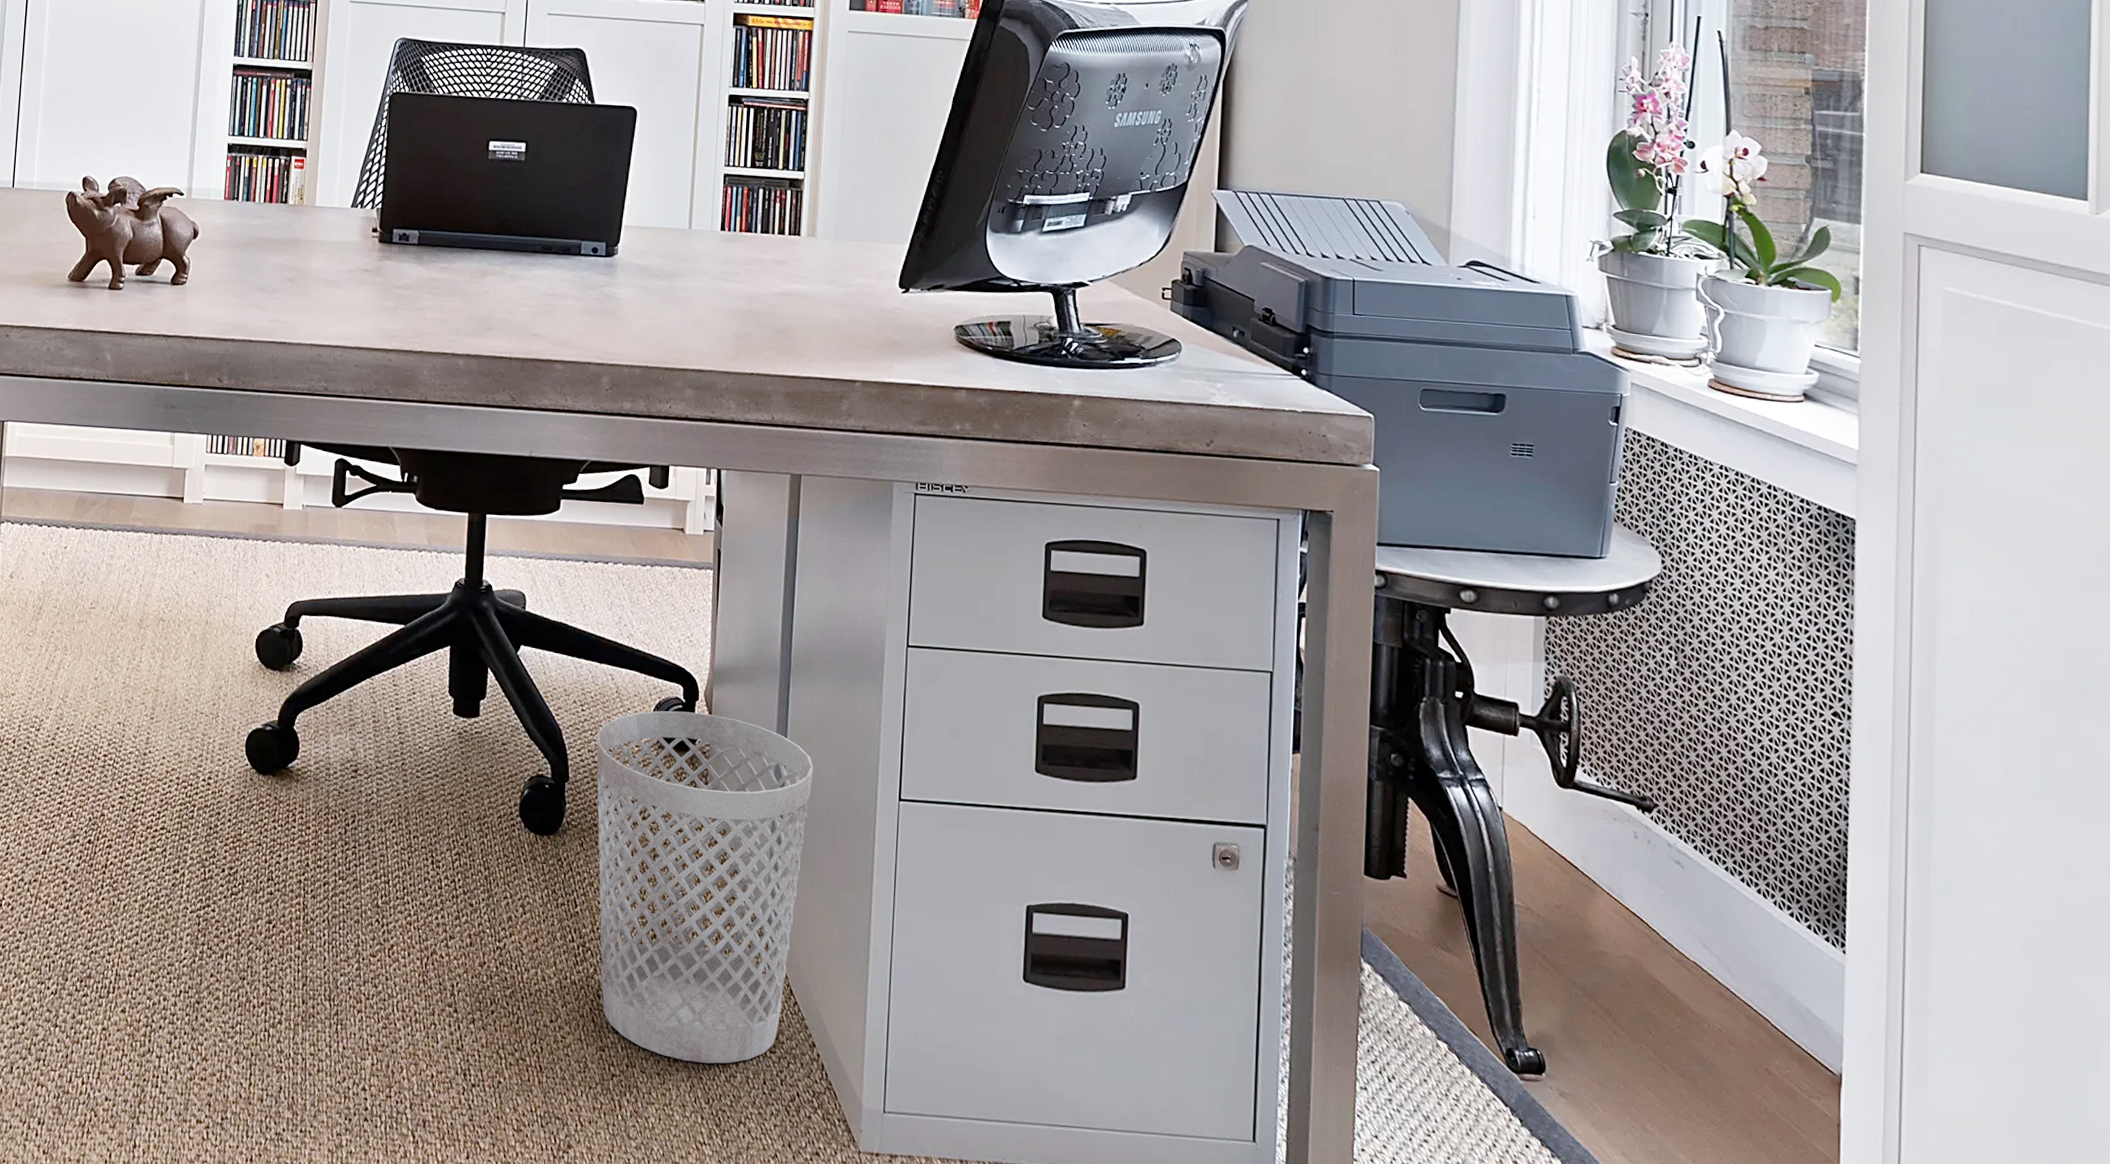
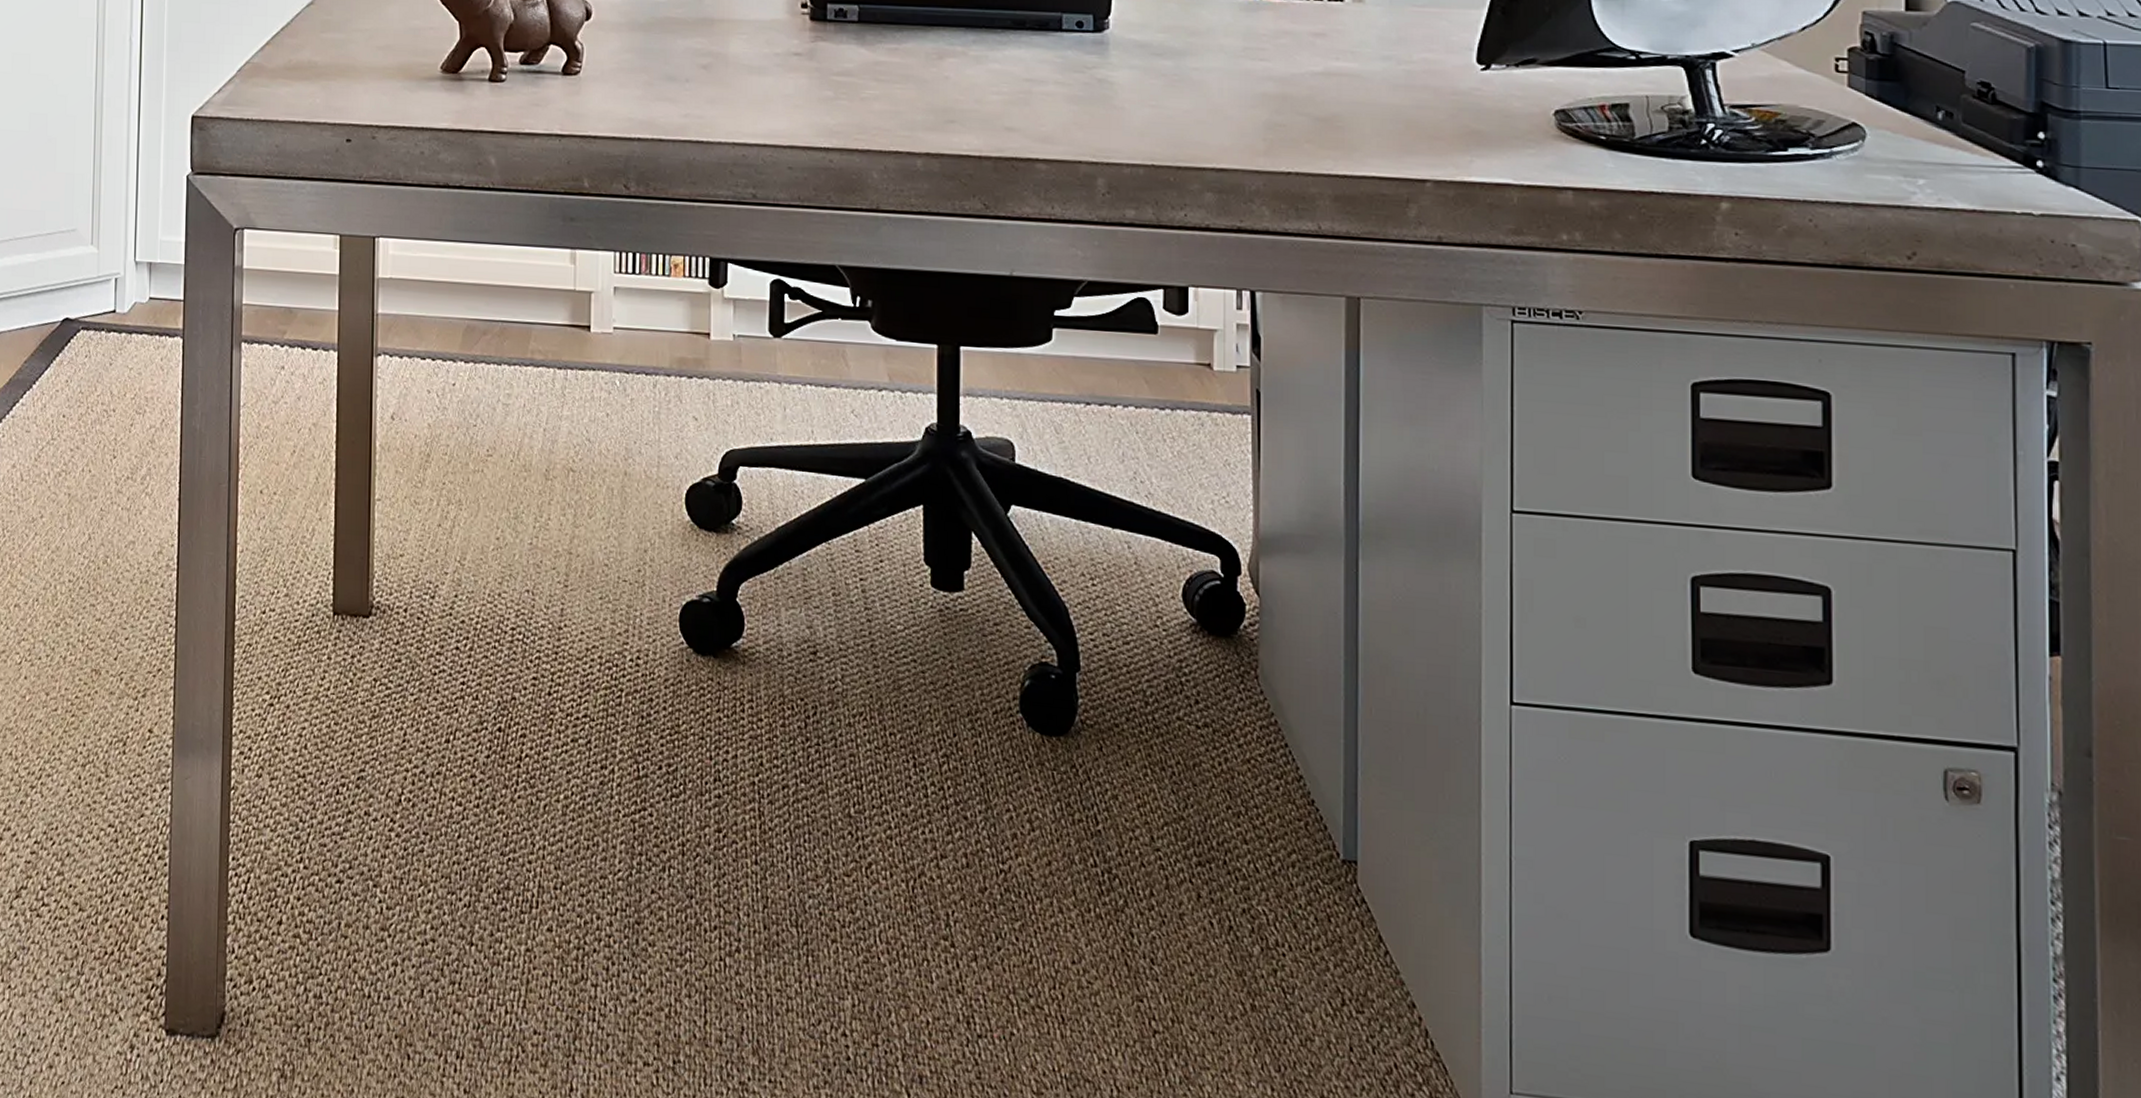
wastebasket: present [596,710,814,1064] -> none [1113,587,1396,1024]

